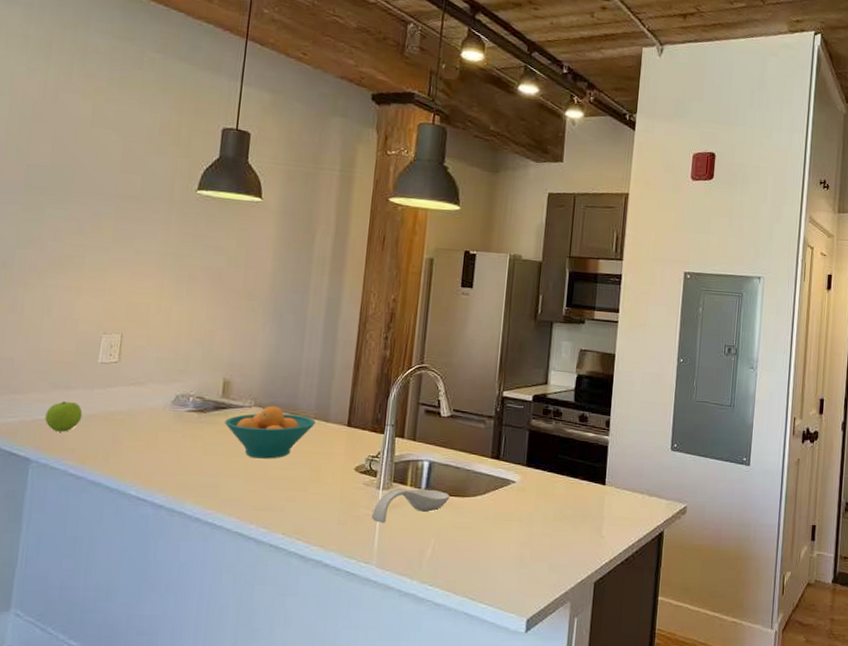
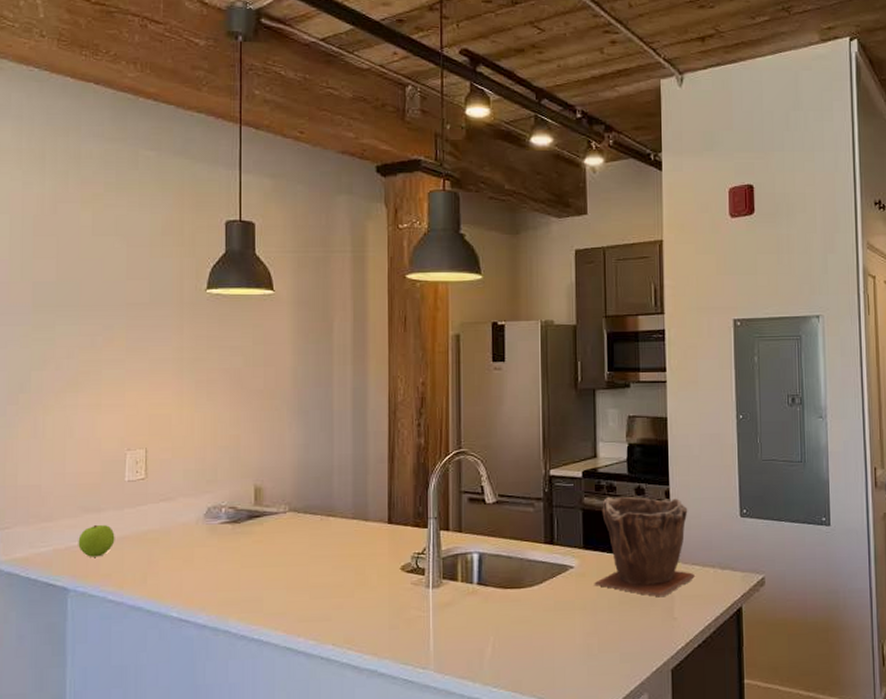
fruit bowl: present [225,405,316,459] -> none [261,509,354,567]
spoon rest: present [371,487,450,523] -> none [423,583,505,624]
plant pot: none [532,421,626,517] -> present [594,496,696,598]

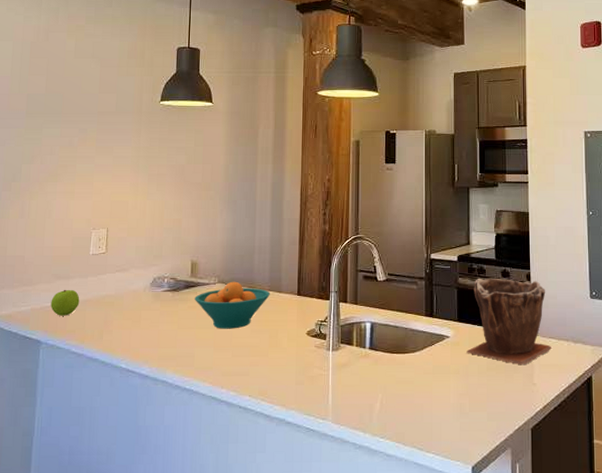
fruit bowl: none [261,509,354,567] -> present [195,281,270,329]

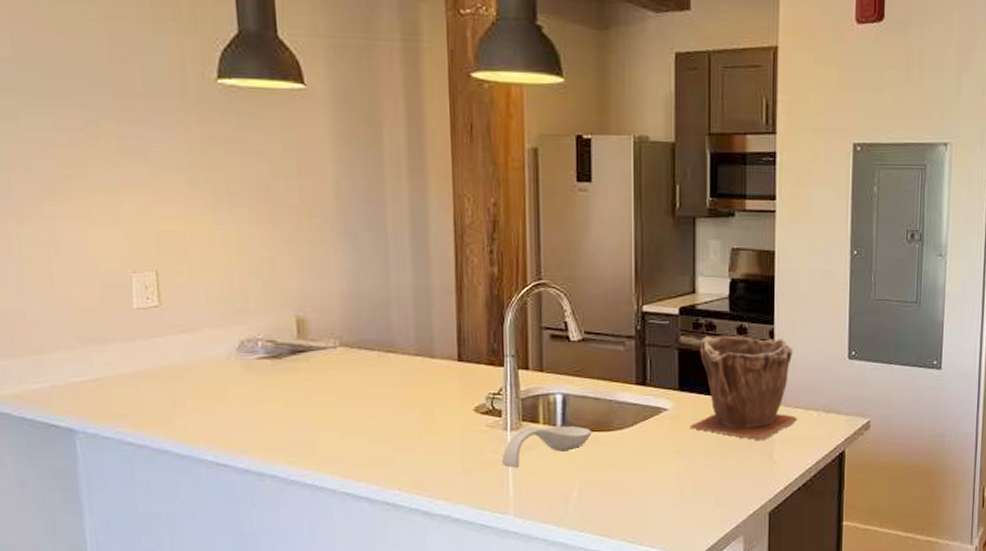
apple: present [50,289,80,316] -> none [81,358,128,395]
fruit bowl: present [195,281,270,329] -> none [307,344,418,407]
spoon rest: none [324,348,392,381] -> present [501,425,592,468]

